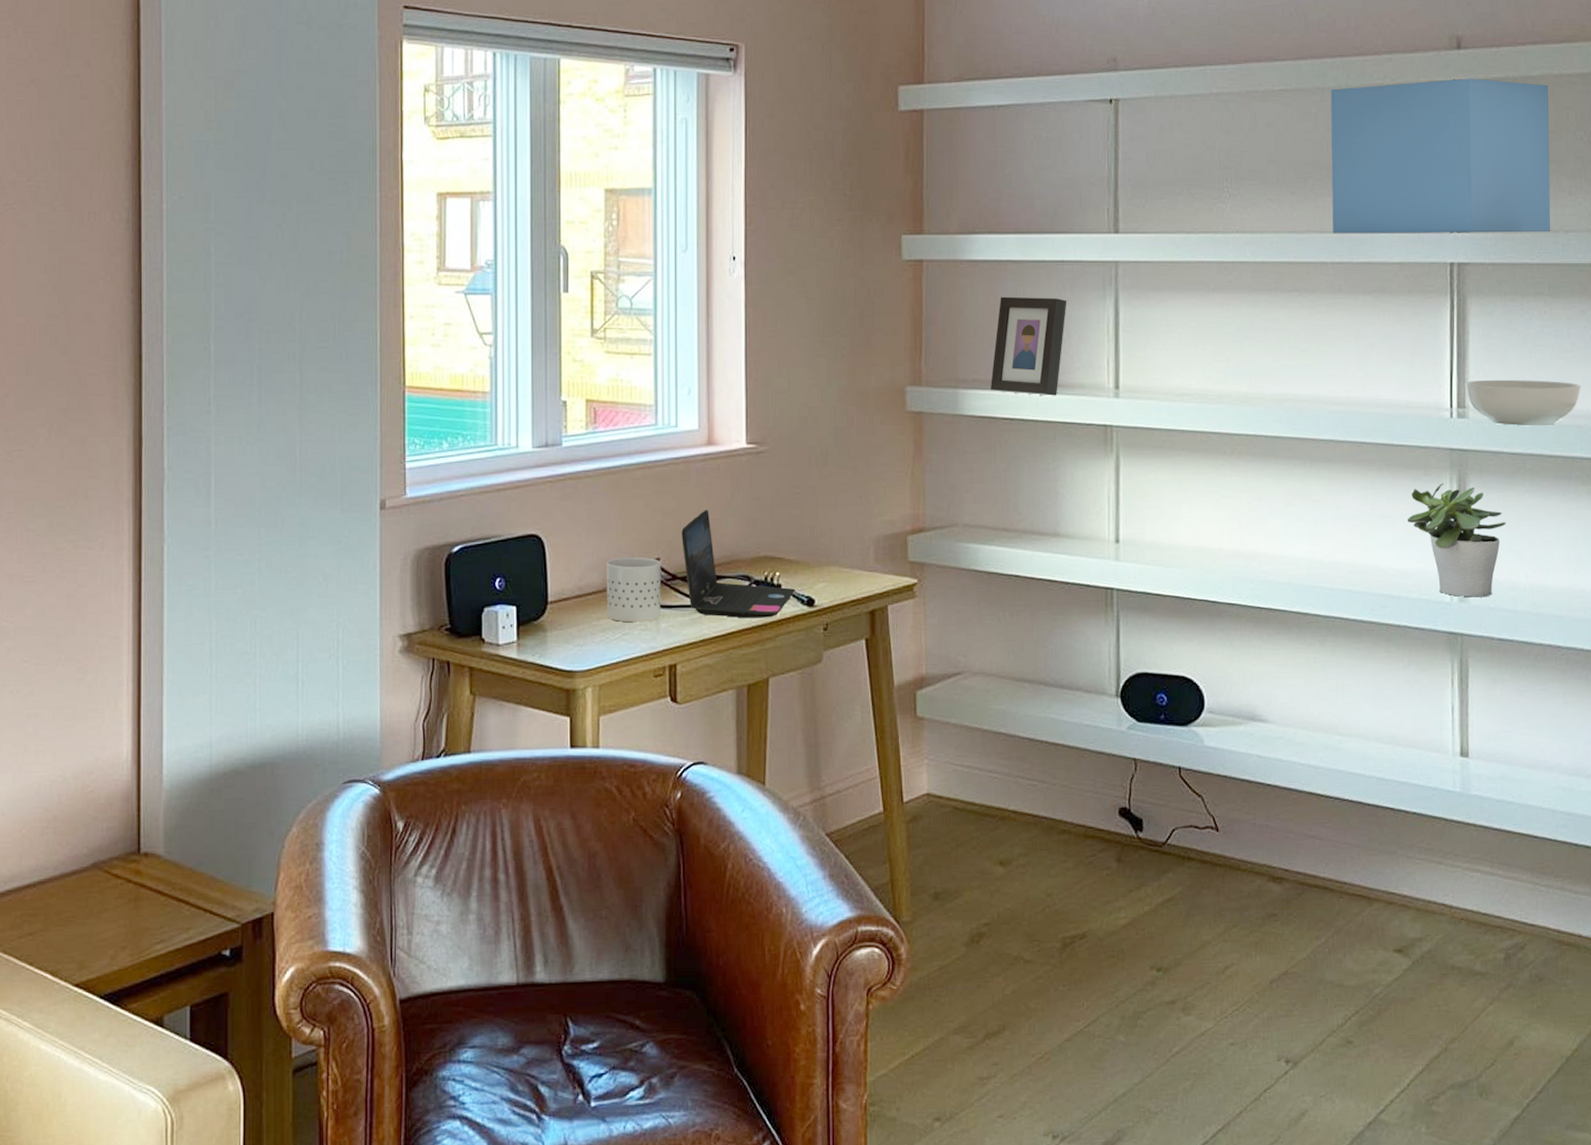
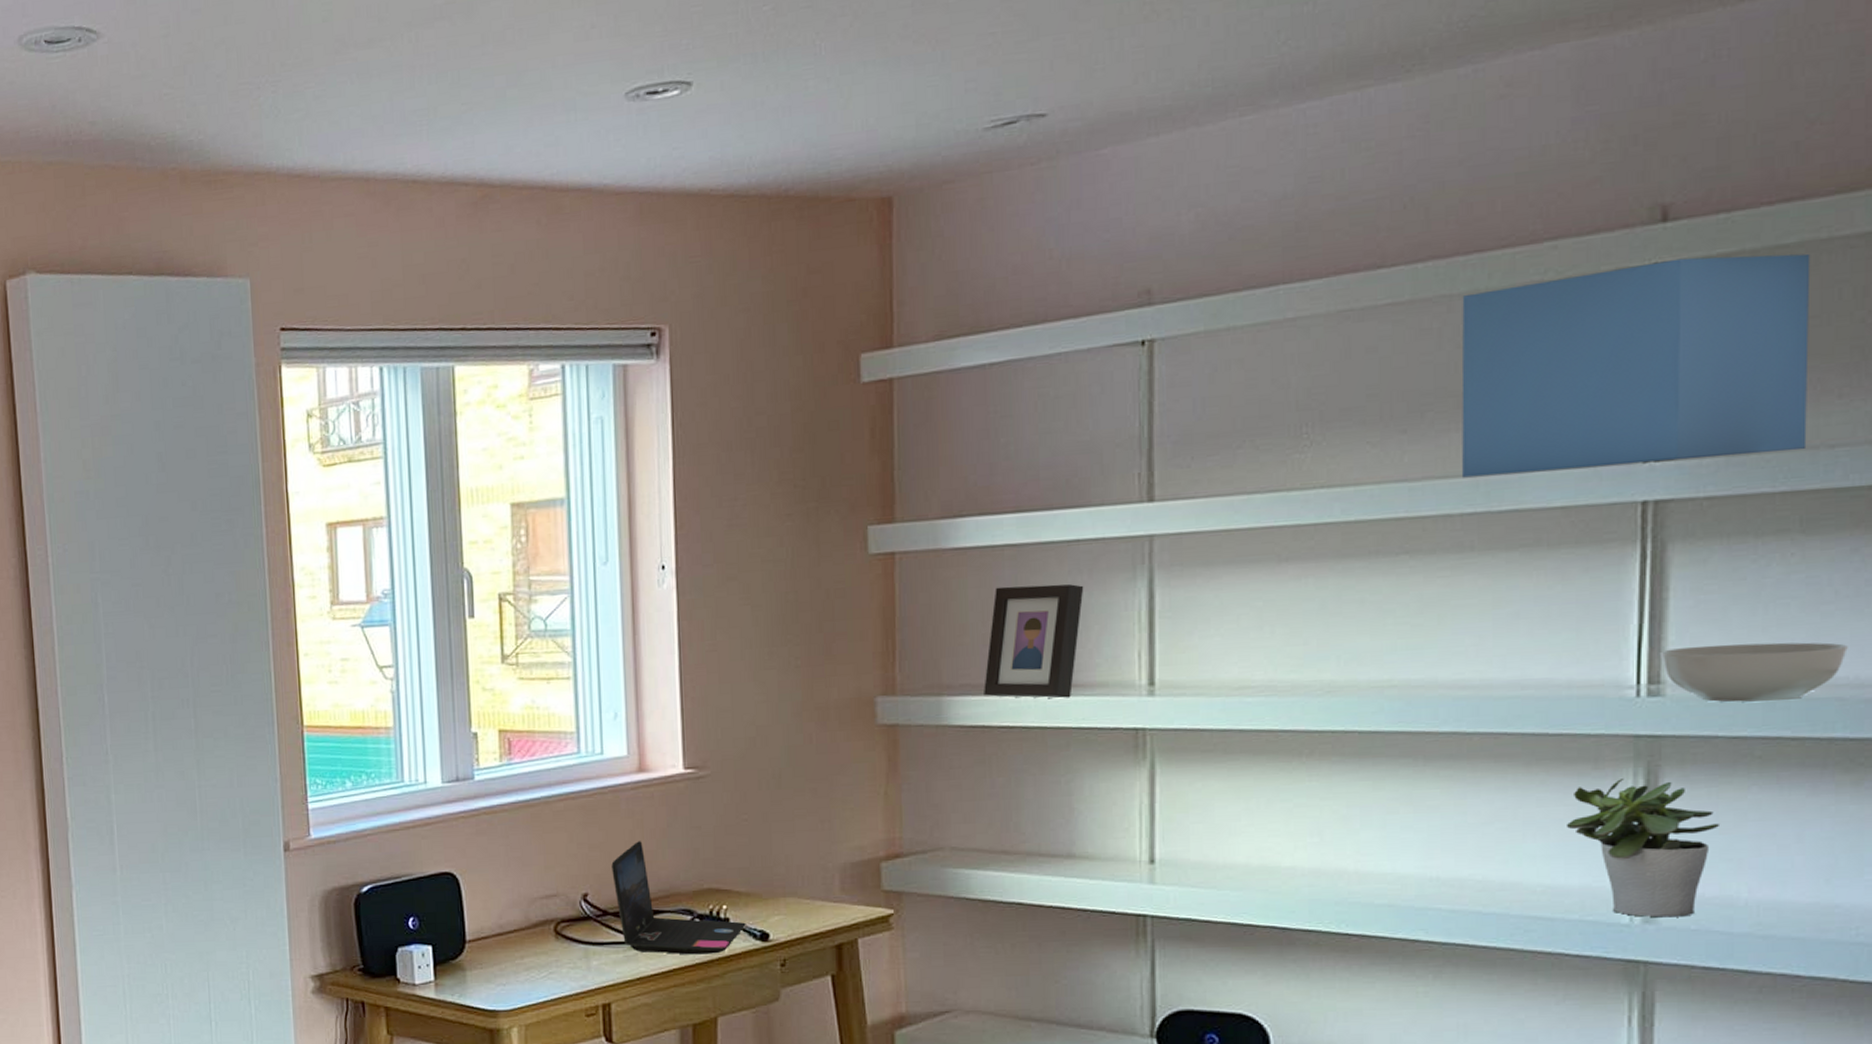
mug: present [606,557,662,623] -> none [527,892,592,961]

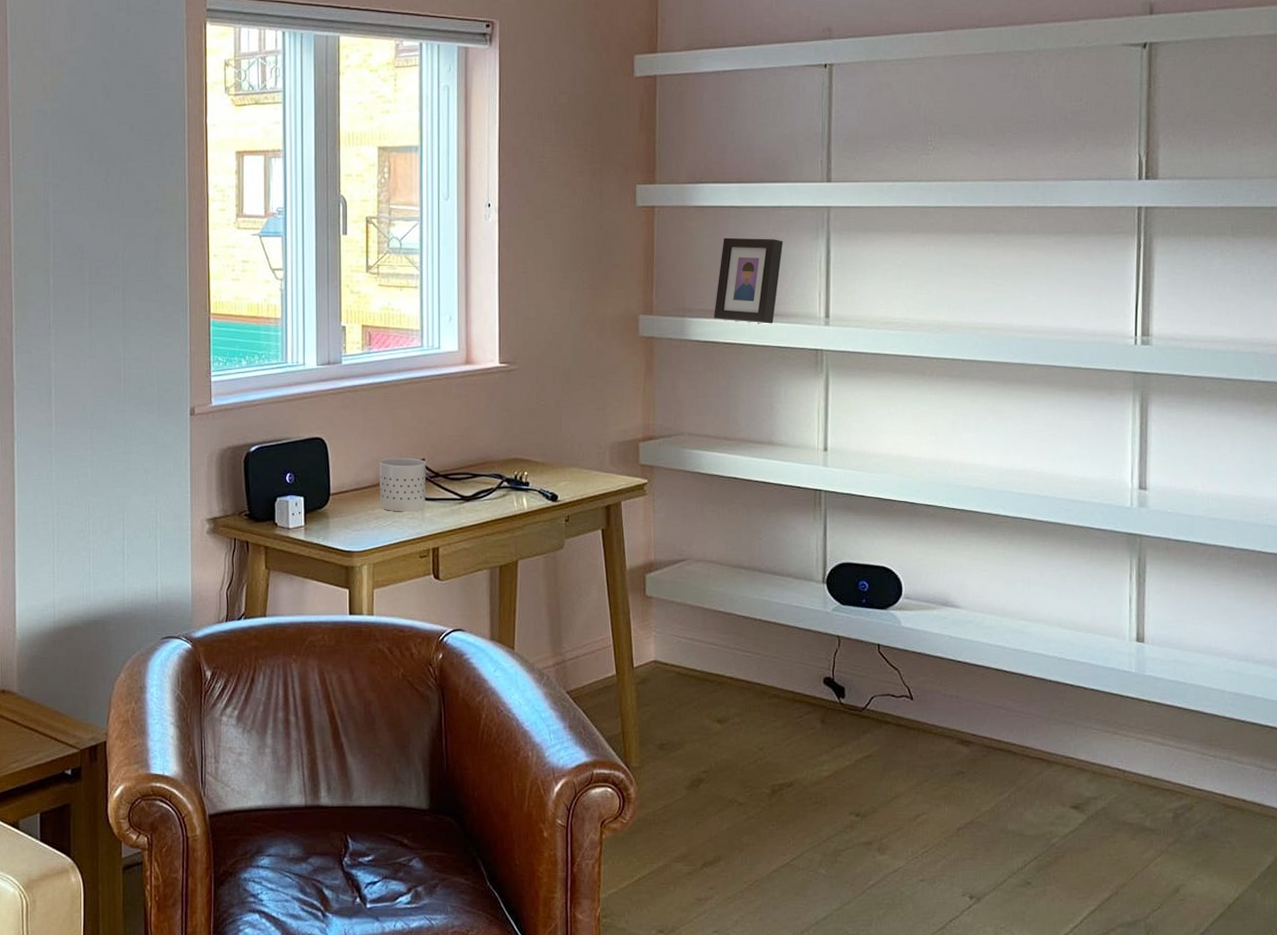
mug: none [527,892,592,961] -> present [379,457,427,512]
laptop: present [611,841,746,955] -> none [443,419,541,510]
decorative box: present [1461,253,1811,478] -> none [1028,40,1237,181]
potted plant: present [1565,779,1721,918] -> none [1091,402,1186,503]
bowl: present [1659,642,1848,703] -> none [1148,311,1260,353]

